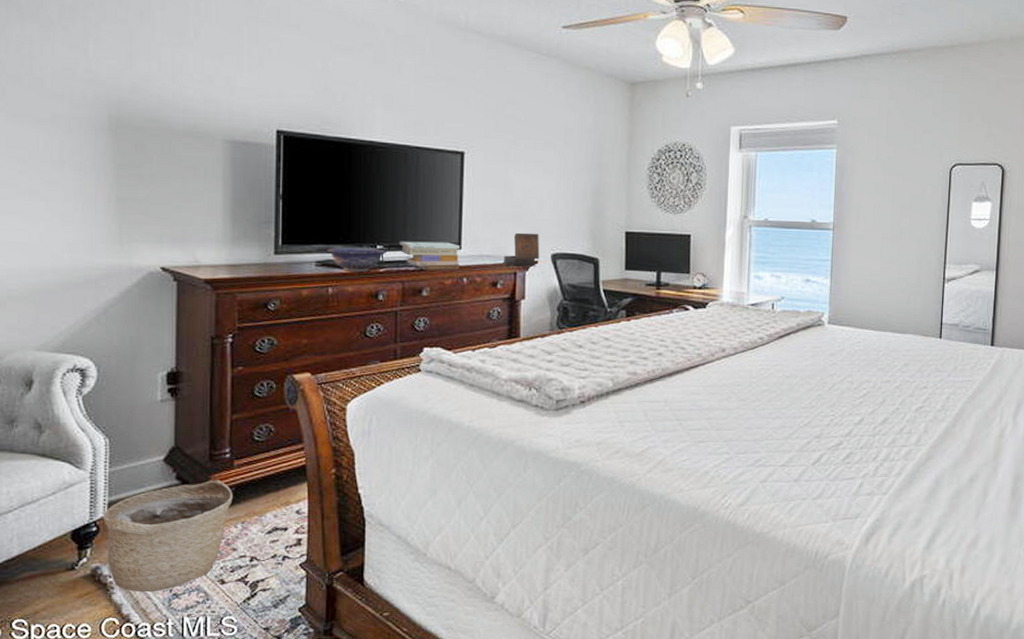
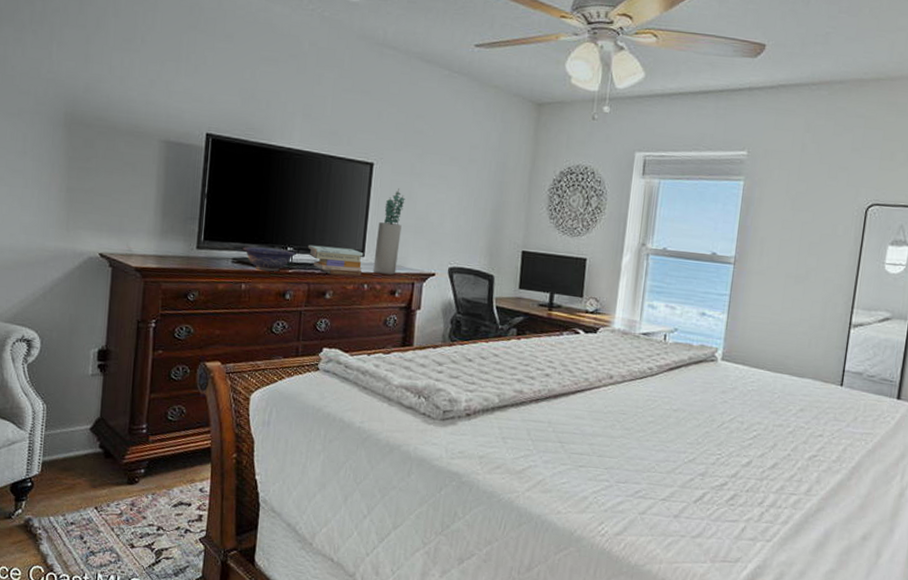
basket: present [103,479,233,593] -> none [37,451,146,548]
vase: none [471,177,501,267] -> present [373,188,405,276]
jewelry box: present [501,232,540,268] -> none [401,244,438,279]

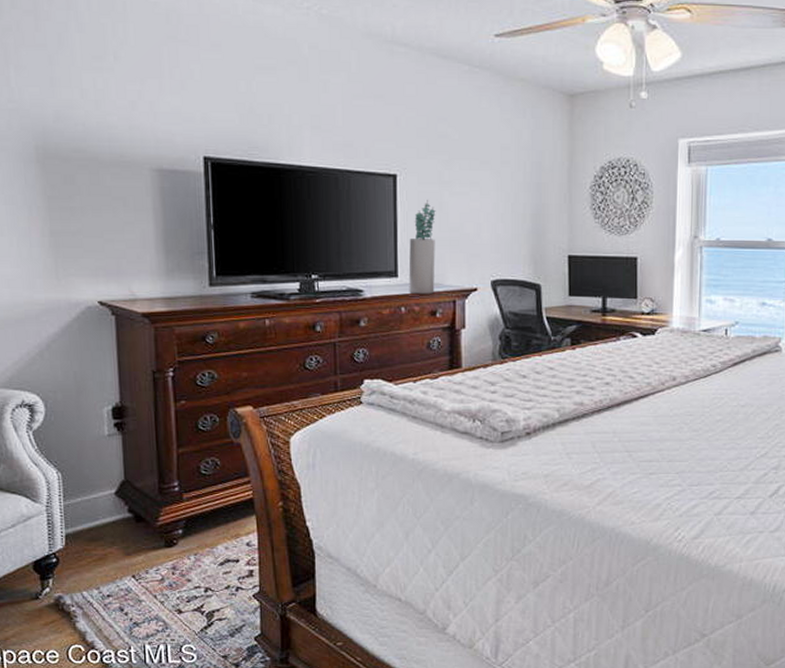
decorative bowl: present [242,246,296,272] -> none [261,278,322,304]
books: present [307,244,364,277] -> none [334,270,397,301]

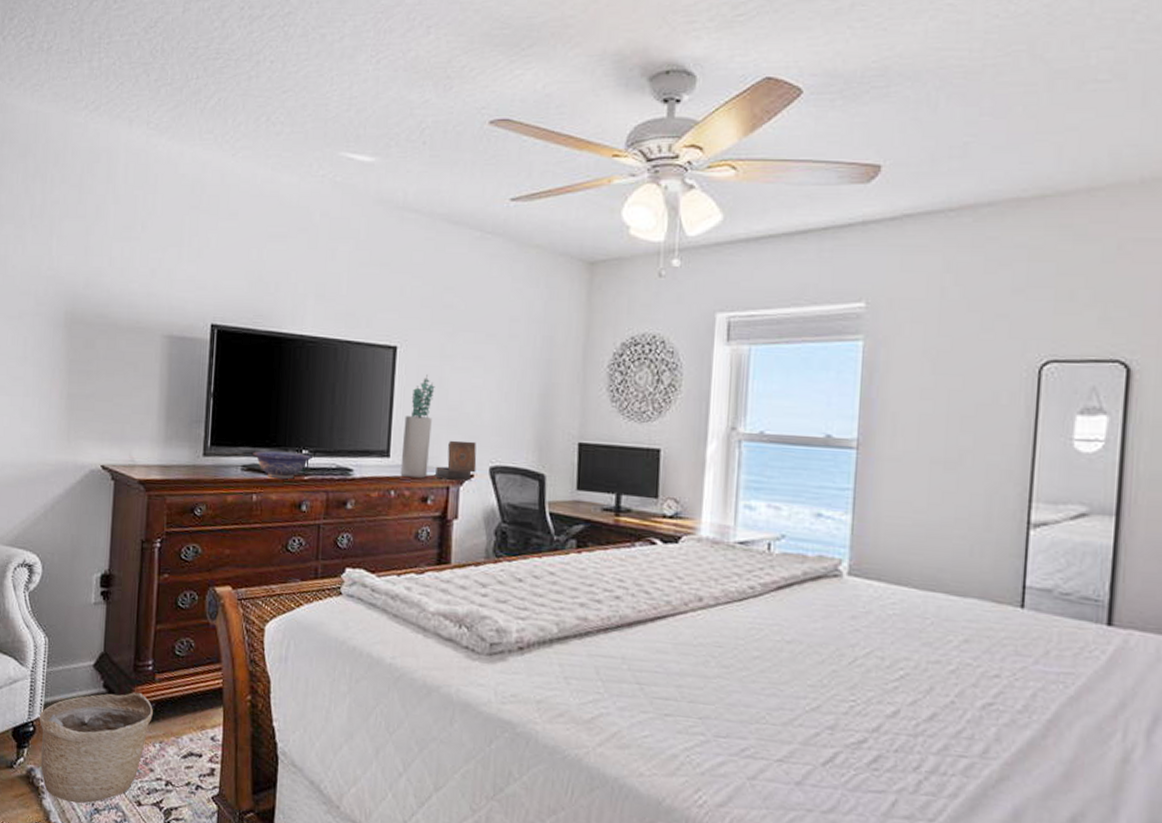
basket: none [61,512,184,621] -> present [39,692,153,804]
decorative bowl: none [261,278,322,304] -> present [253,451,312,480]
jewelry box: none [440,258,479,295] -> present [433,440,477,482]

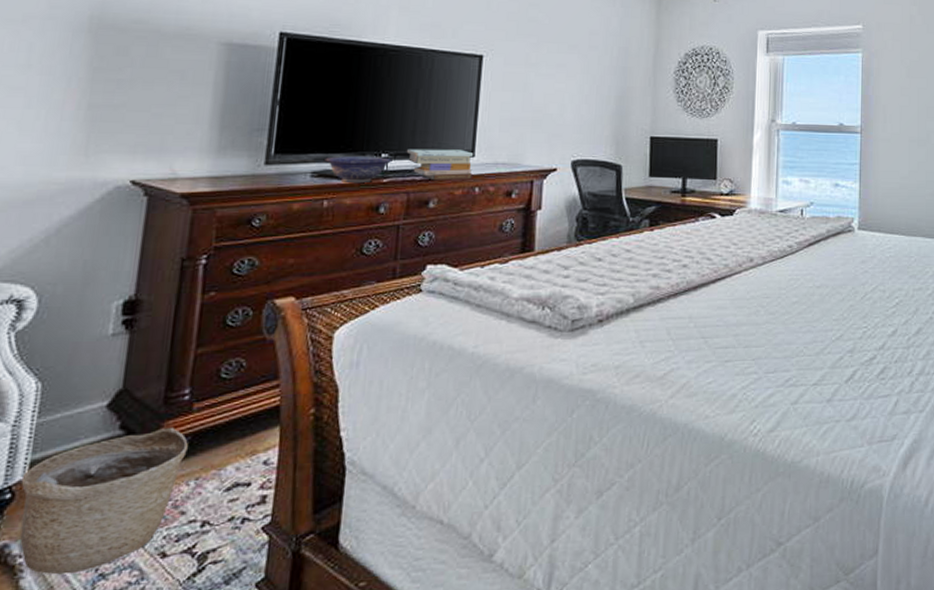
books: none [324,446,389,482] -> present [406,149,474,181]
vase: present [400,375,435,479] -> none [485,81,520,175]
jewelry box: present [433,440,477,482] -> none [517,138,560,176]

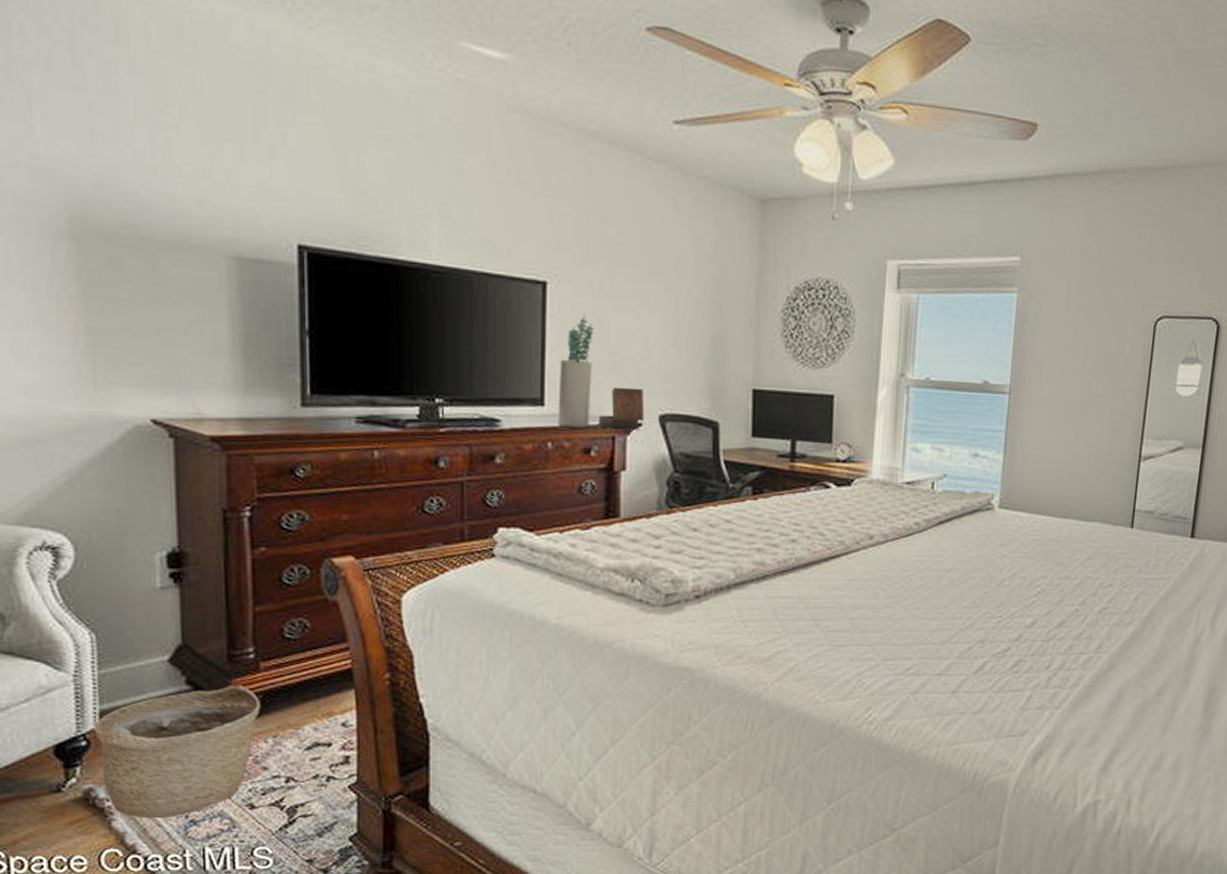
decorative bowl: present [325,156,393,184] -> none [370,400,449,433]
books: present [406,149,474,181] -> none [463,393,543,433]
vase: none [485,81,520,175] -> present [558,315,594,429]
jewelry box: none [517,138,560,176] -> present [596,386,645,431]

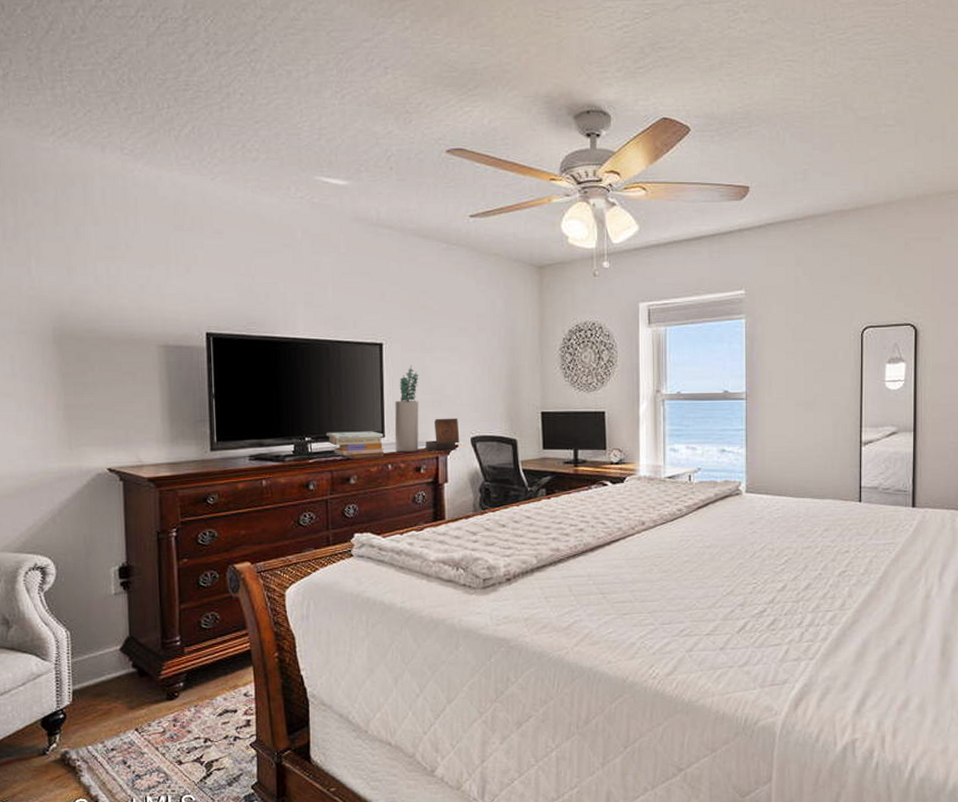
basket: present [93,684,260,819] -> none [68,666,185,775]
books: none [463,393,543,433] -> present [325,431,385,460]

